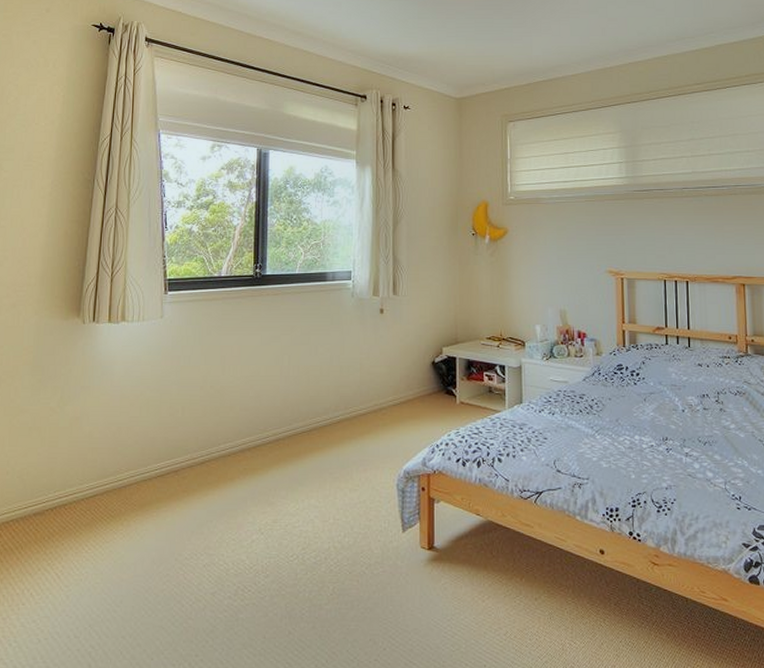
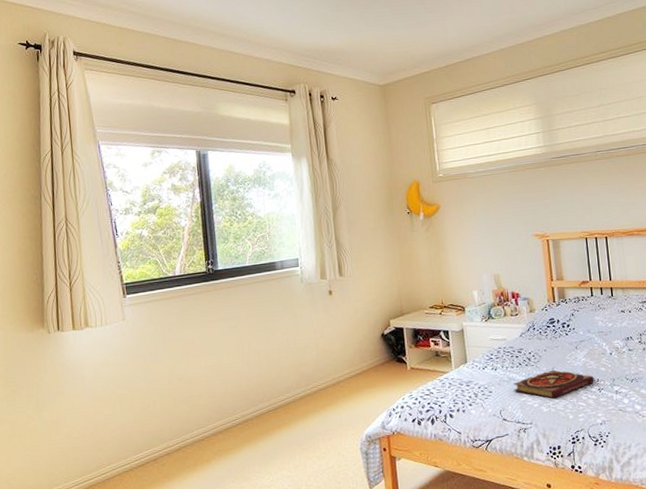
book: none [571,421,662,454] -> present [513,369,594,399]

